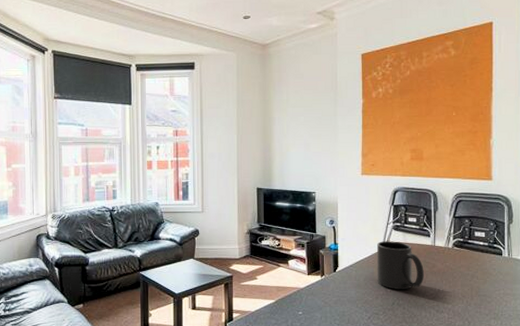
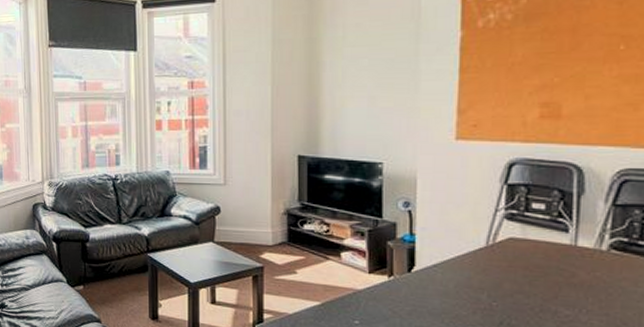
mug: present [377,241,424,290] -> none [476,234,555,306]

